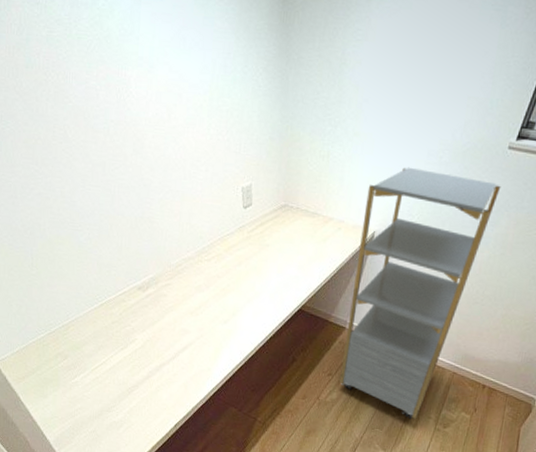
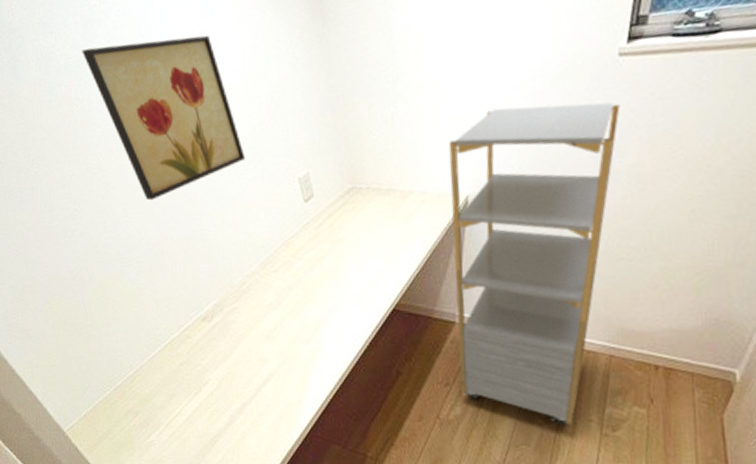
wall art: none [65,27,200,178] -> present [81,34,246,201]

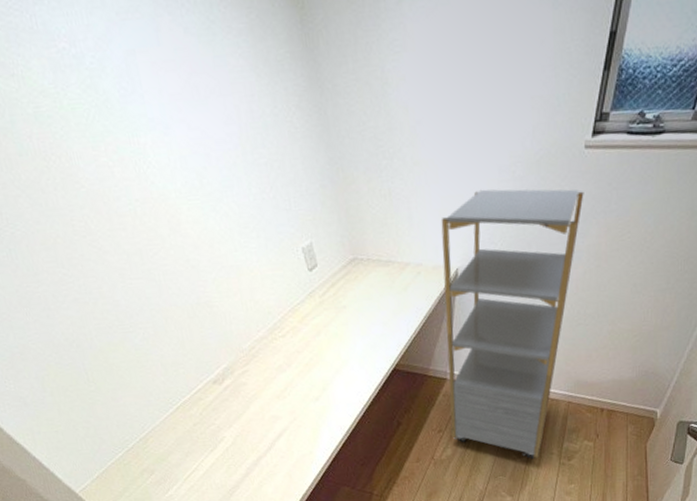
wall art: present [81,34,246,201] -> none [53,94,248,267]

